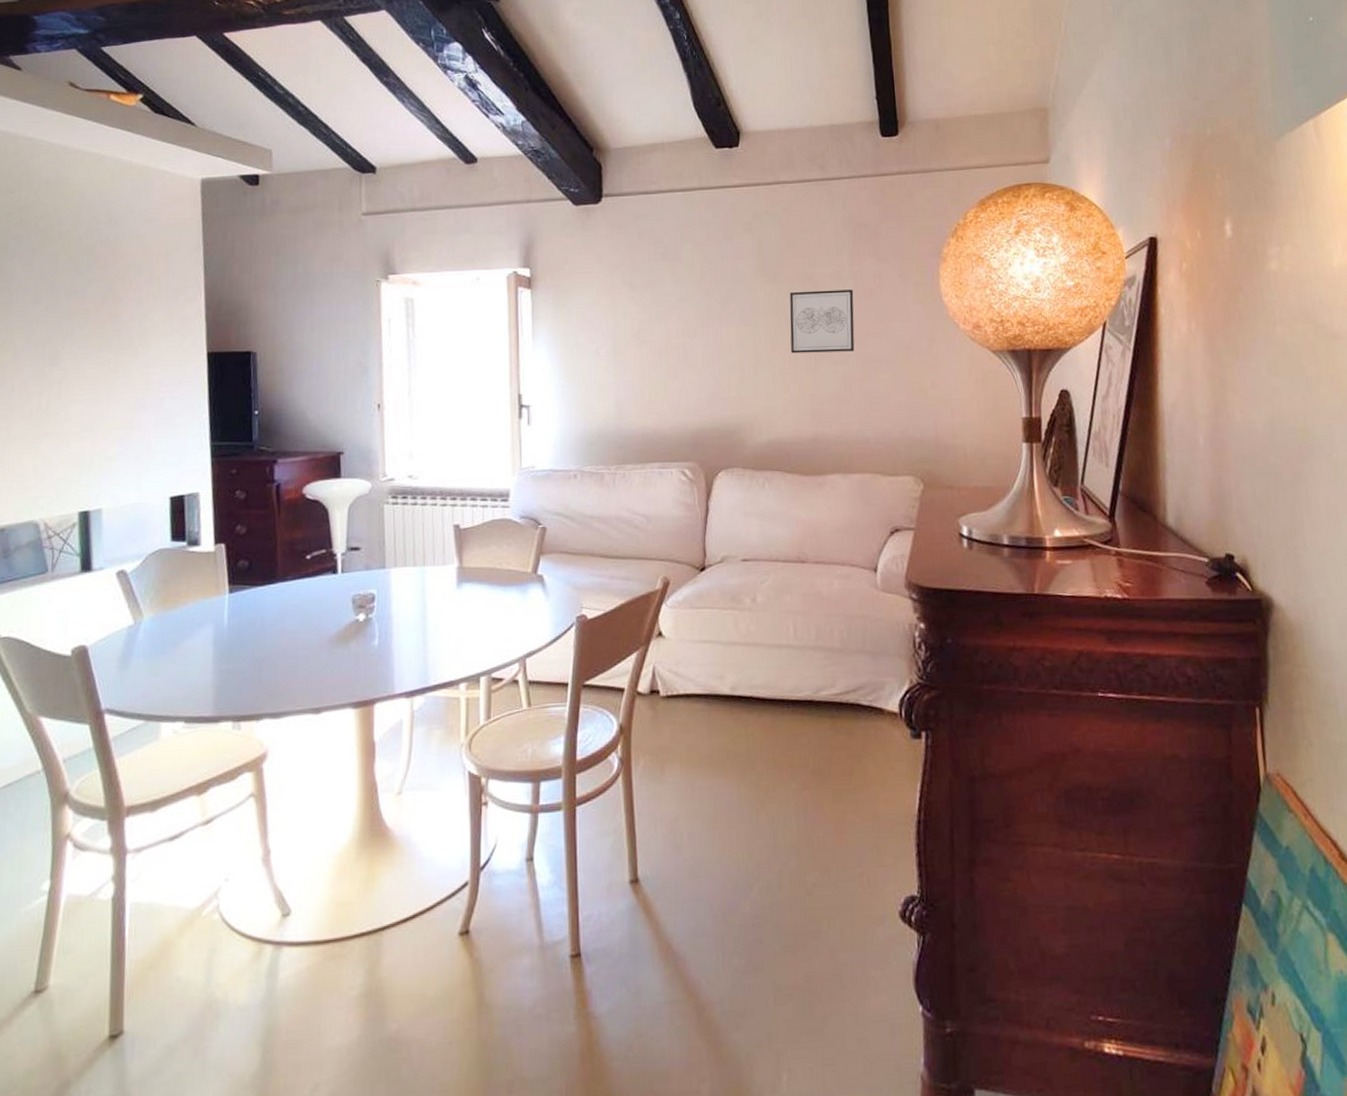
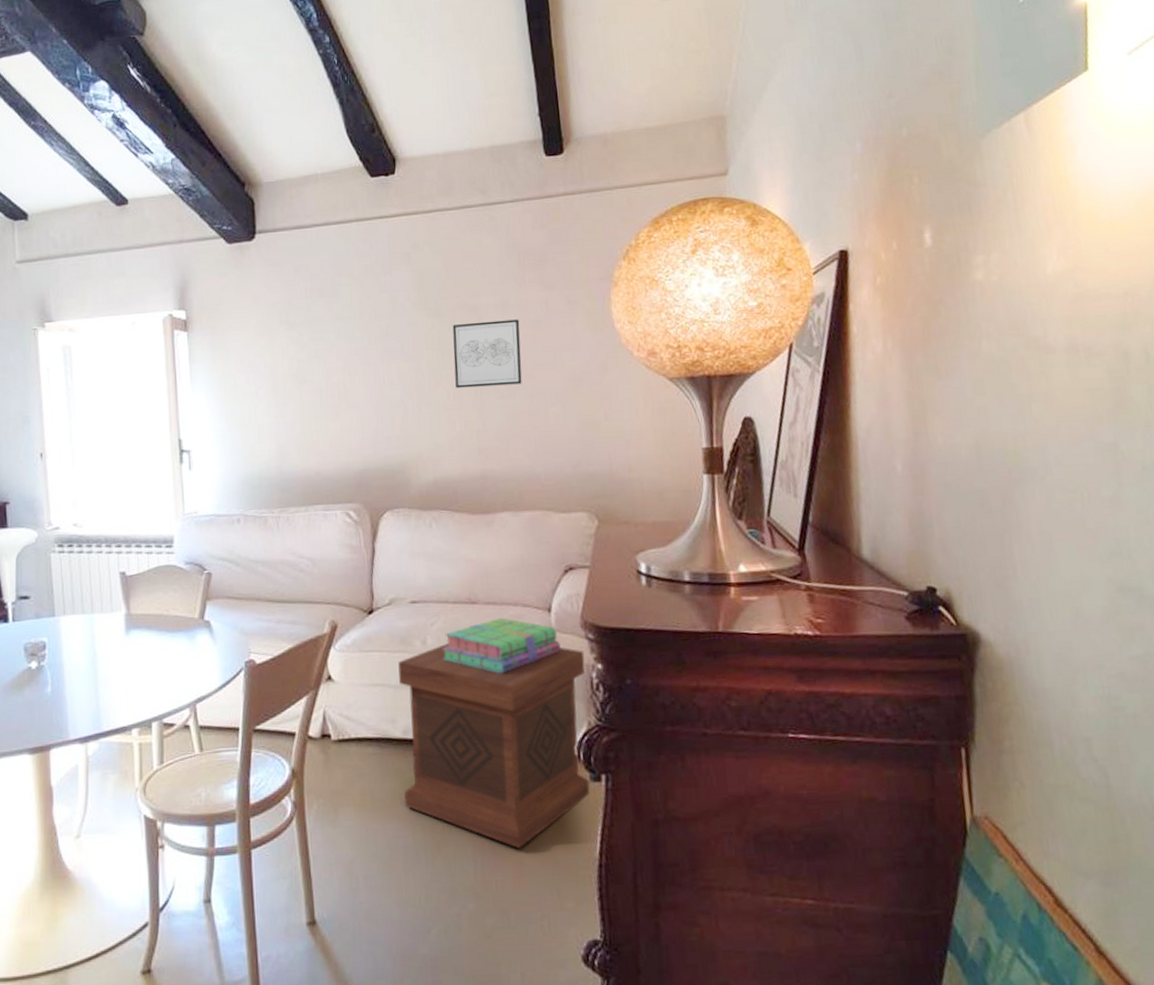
side table: none [728,600,911,806] -> present [398,642,590,849]
stack of books: none [771,576,886,632] -> present [441,617,561,674]

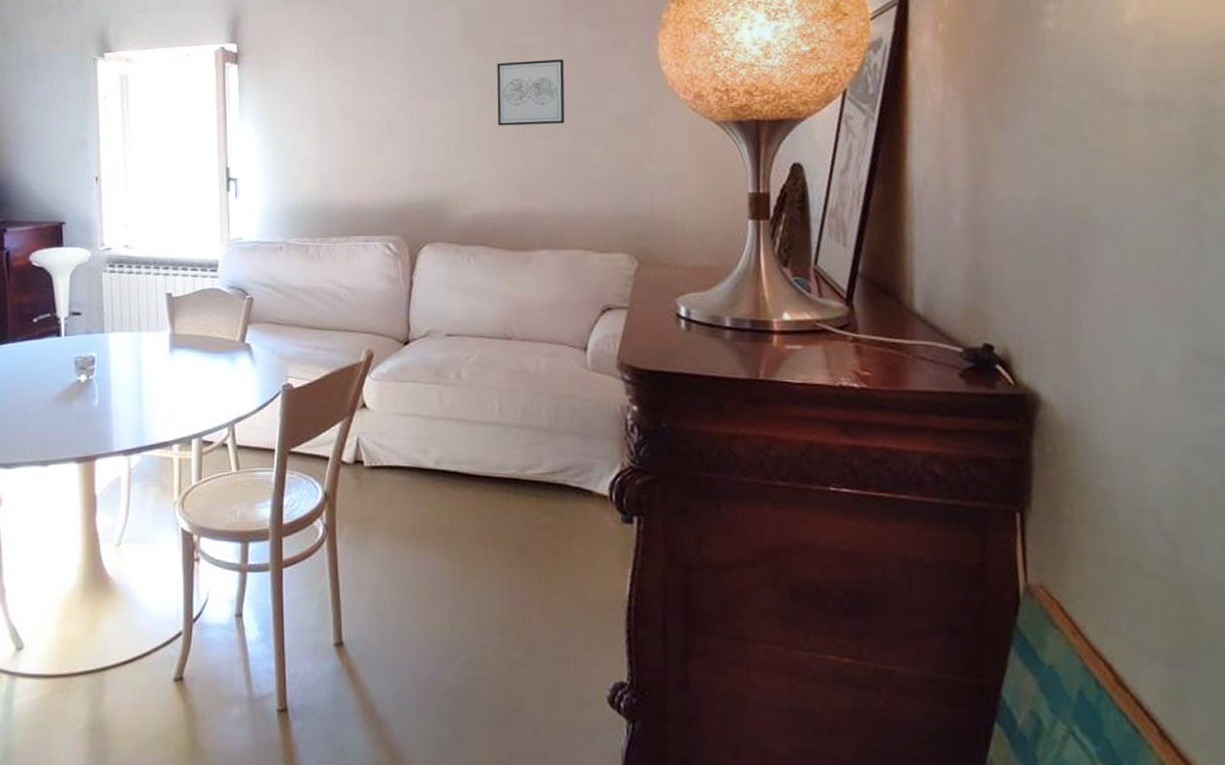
side table: present [398,642,590,849] -> none [432,376,621,586]
stack of books: present [441,617,561,674] -> none [476,354,596,410]

